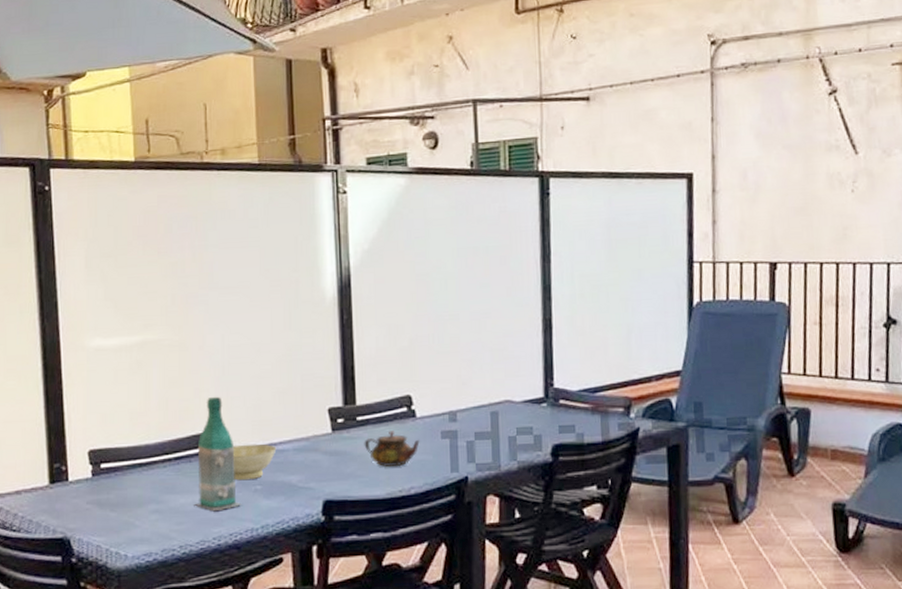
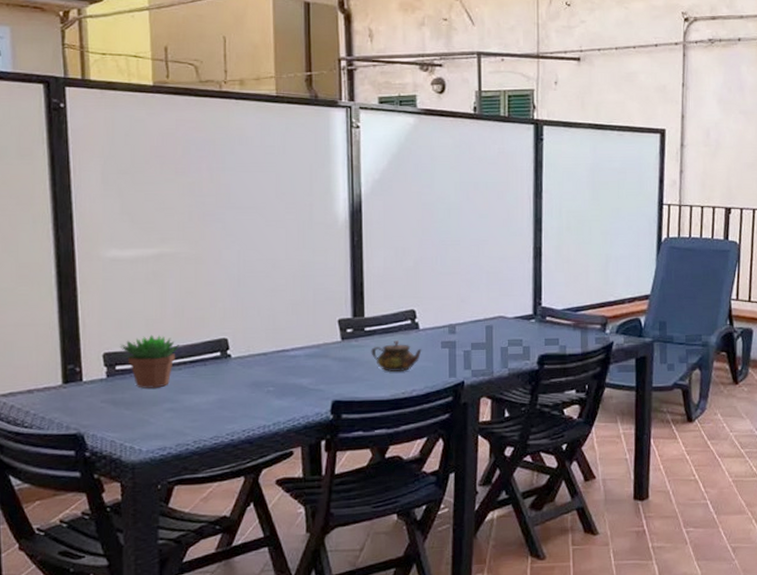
succulent plant: none [104,429,165,488] -> present [120,334,180,389]
bottle: present [194,396,242,511] -> none [208,306,255,409]
bowl: present [233,443,277,481] -> none [247,349,289,383]

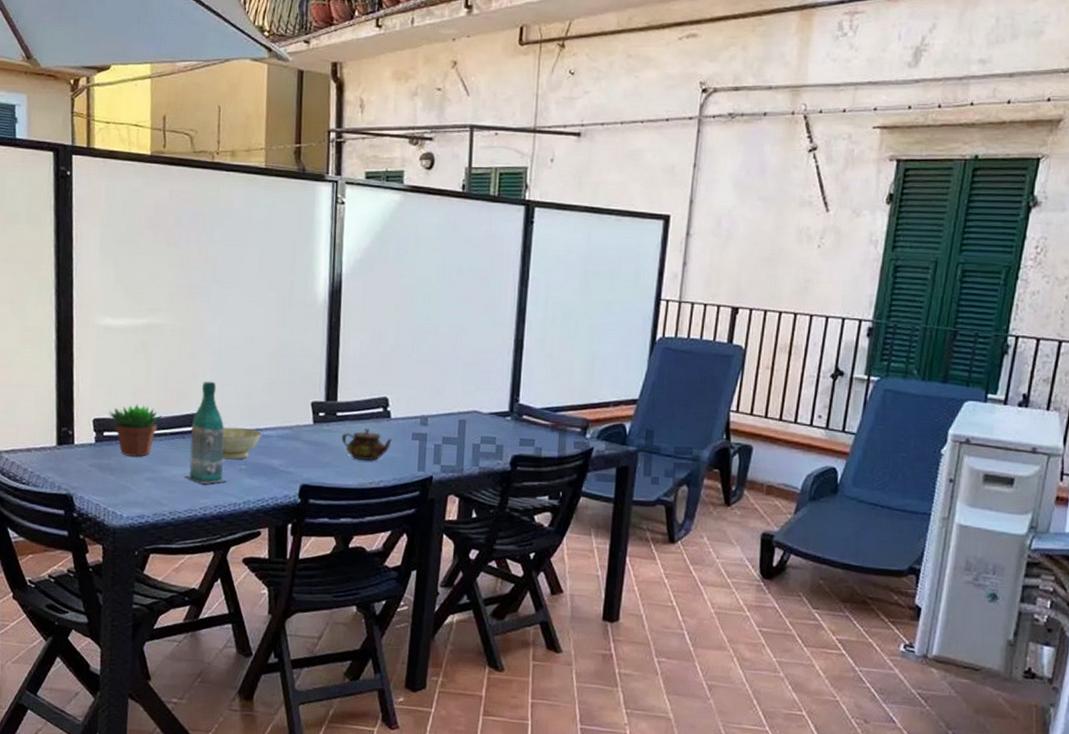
bottle: none [208,306,255,409] -> present [184,381,228,484]
bowl: none [247,349,289,383] -> present [222,427,262,460]

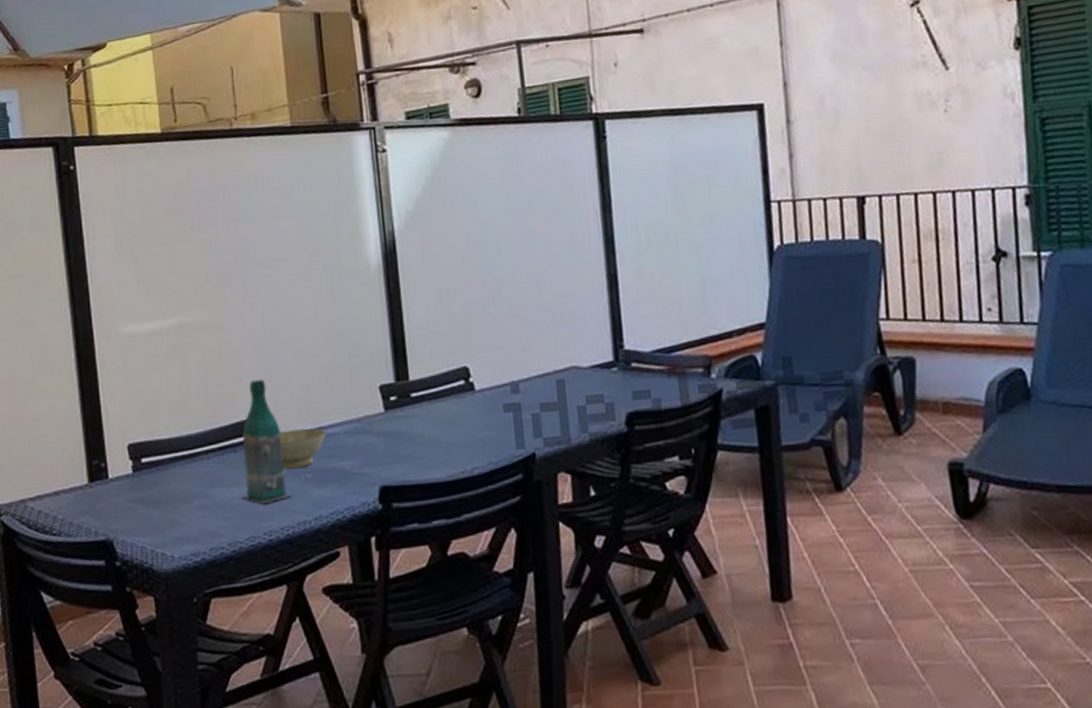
succulent plant: present [108,404,162,457] -> none [144,419,207,483]
teapot: present [341,428,392,462] -> none [420,406,481,446]

